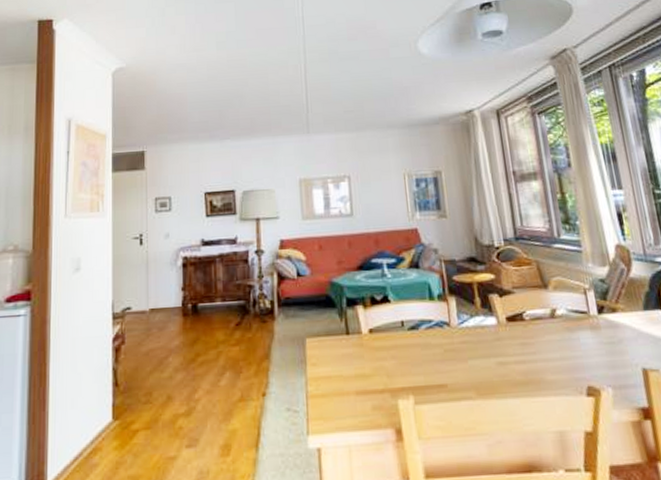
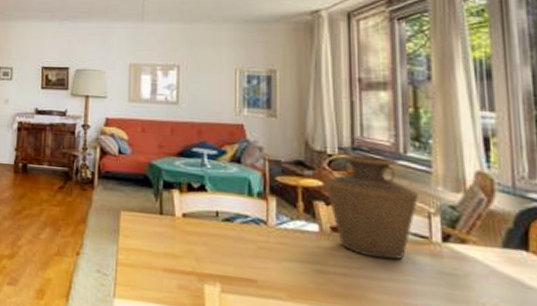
vase: none [495,243,575,341] -> present [324,155,420,260]

